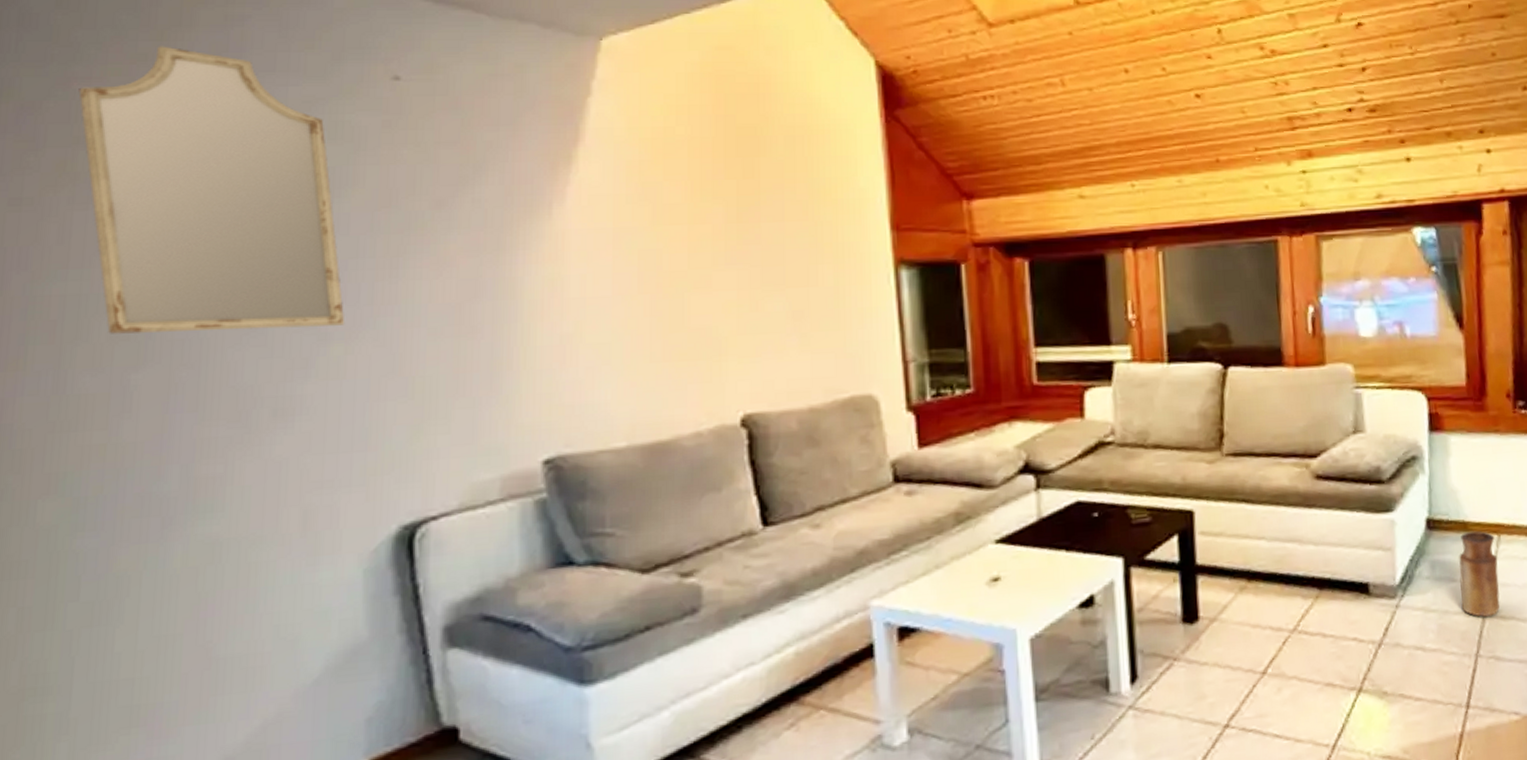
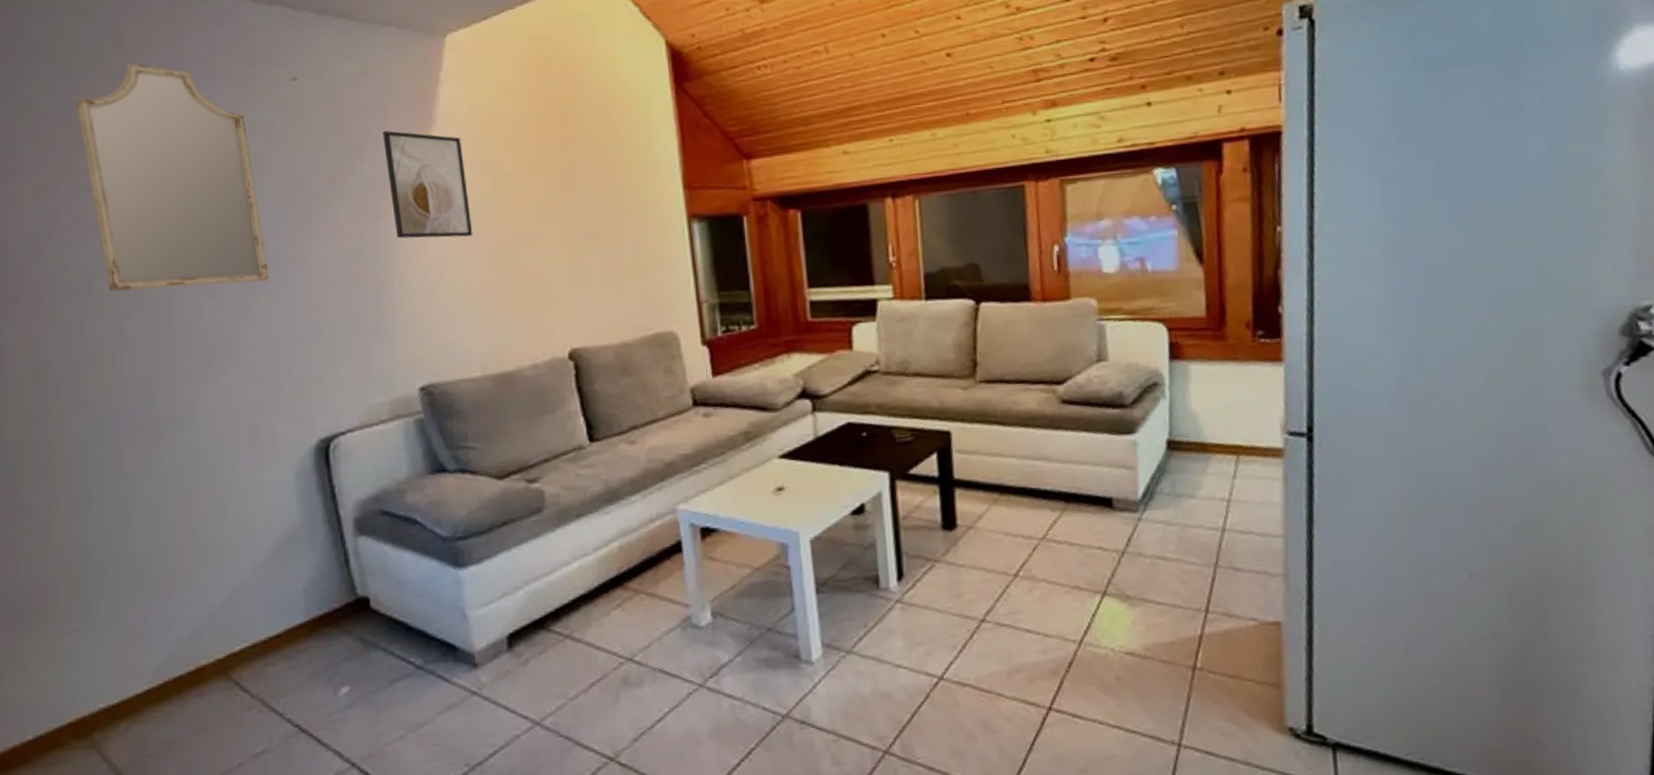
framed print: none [512,147,625,278] -> present [382,131,473,239]
vase: present [1458,531,1501,618] -> none [1198,451,1239,532]

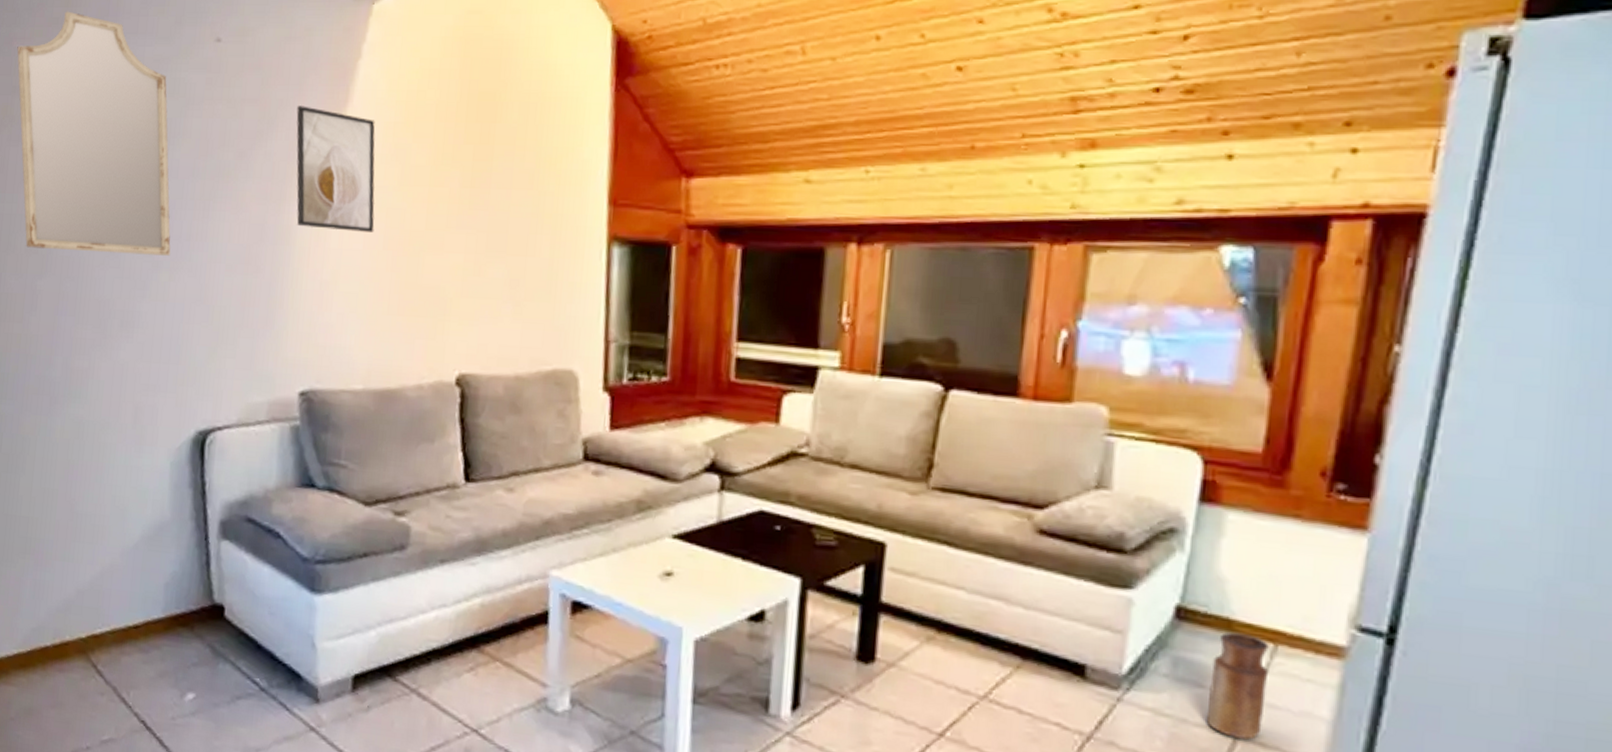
vase: none [1198,451,1239,532] -> present [1206,632,1269,740]

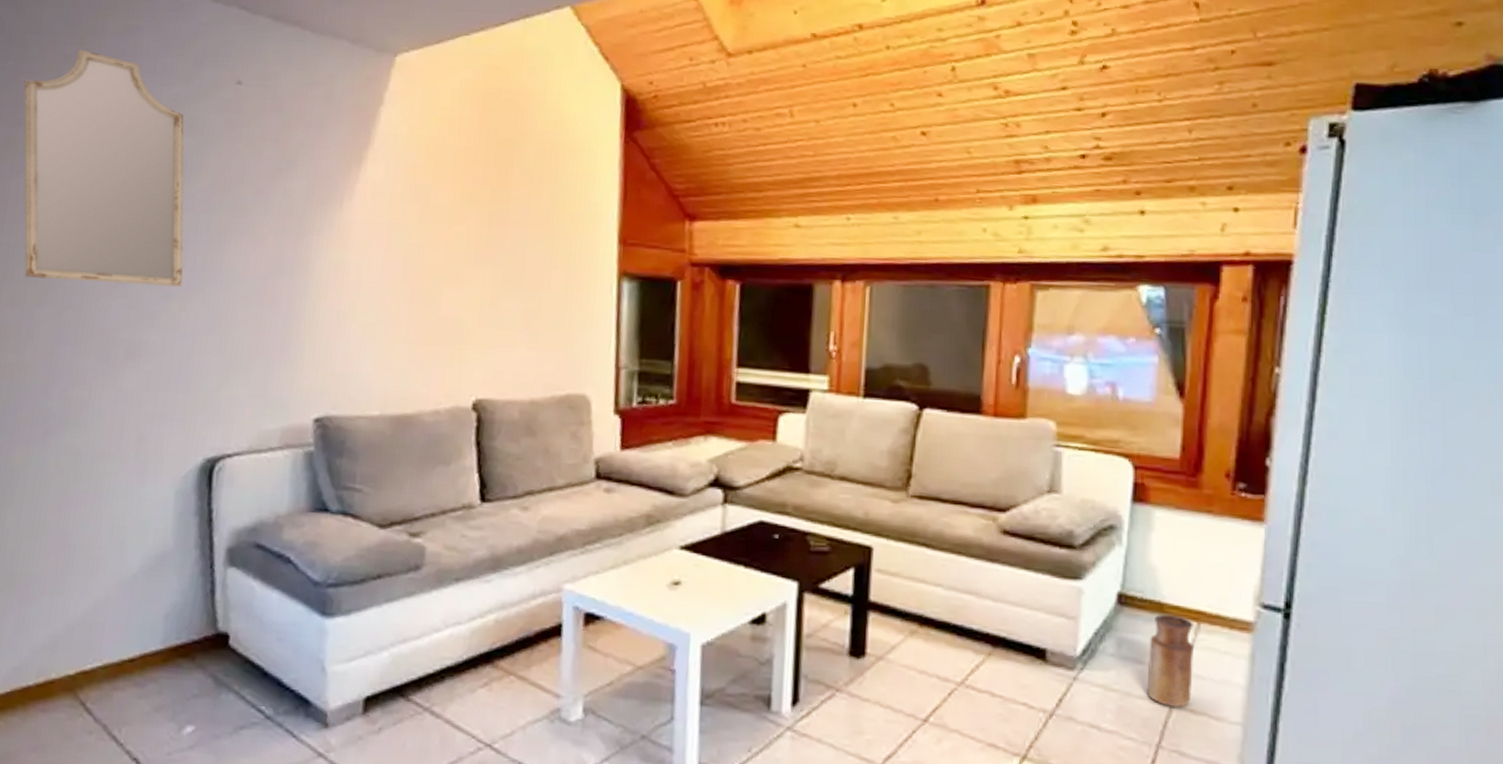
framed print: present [296,106,375,232] -> none [315,146,396,266]

